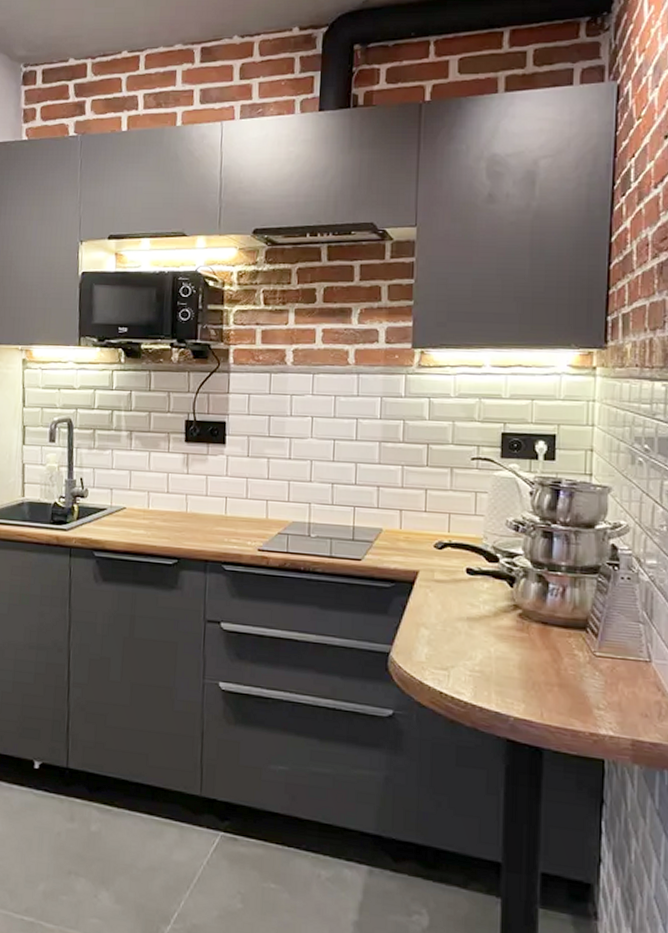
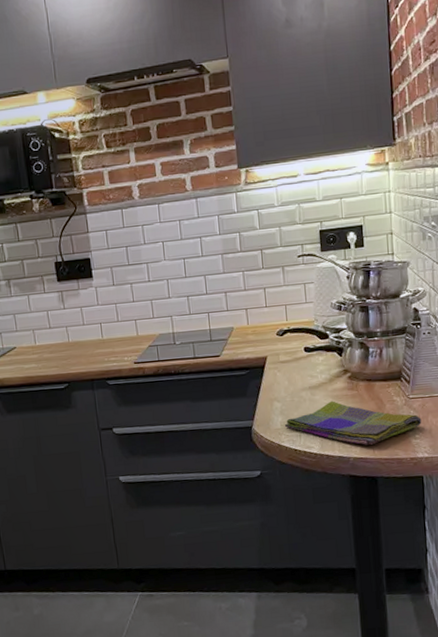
dish towel: none [430,640,609,706] -> present [284,401,422,445]

